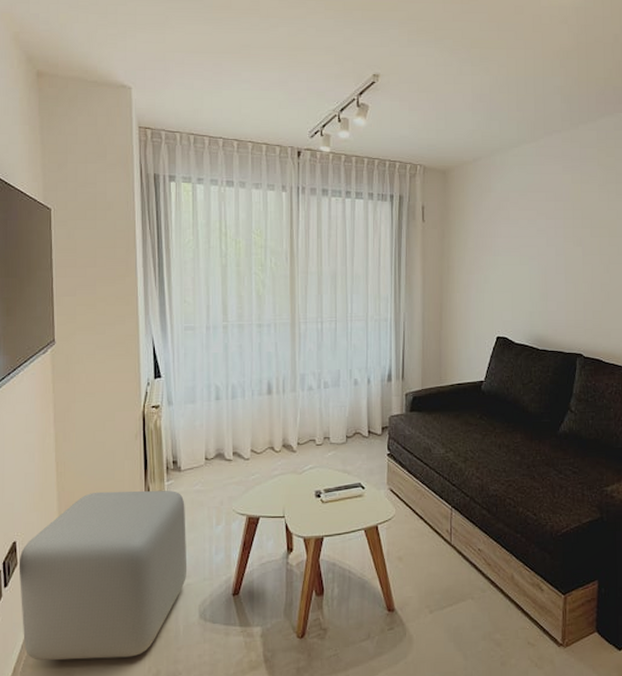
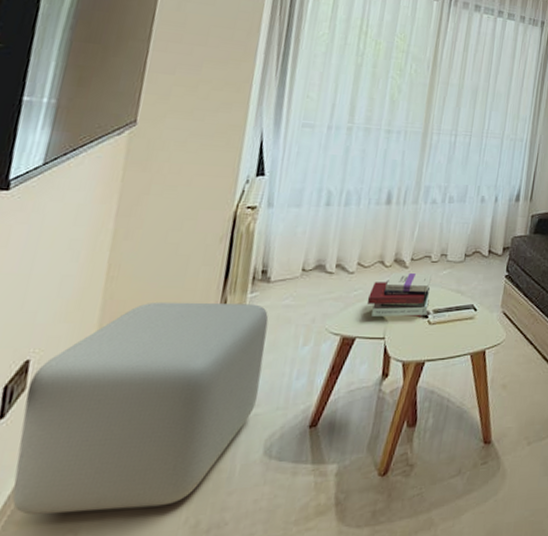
books: none [264,456,319,497] -> present [366,272,433,317]

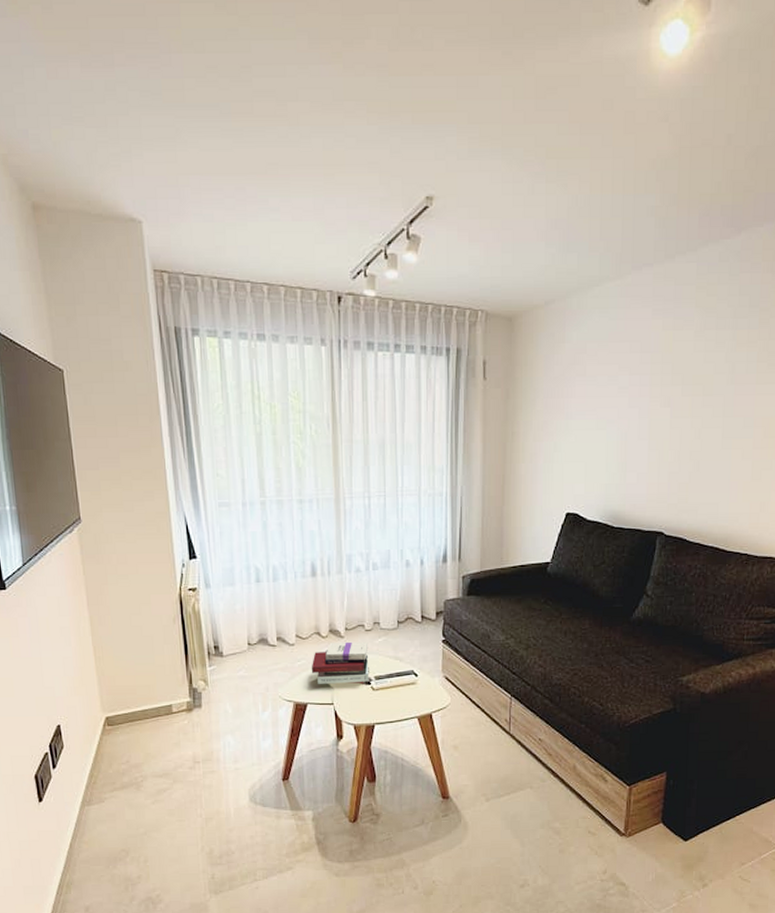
pouf: present [11,301,269,515] -> none [64,676,235,838]

